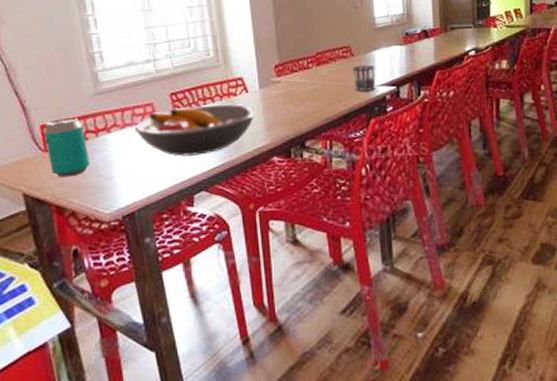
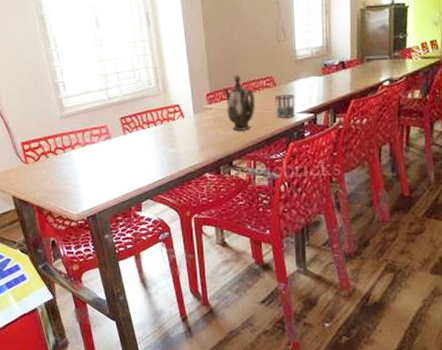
beverage can: present [44,118,91,178] -> none [24,137,61,184]
fruit bowl: present [135,104,256,156] -> none [93,127,191,171]
teapot: none [293,43,332,107] -> present [223,74,256,131]

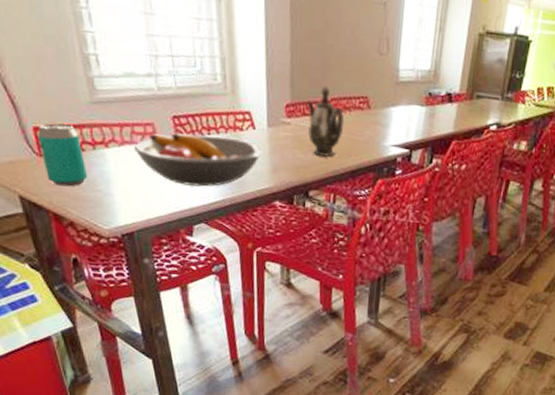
beverage can: none [24,137,61,184] -> present [37,123,88,187]
fruit bowl: none [93,127,191,171] -> present [135,133,262,187]
cup: present [275,94,295,118] -> none [366,120,391,150]

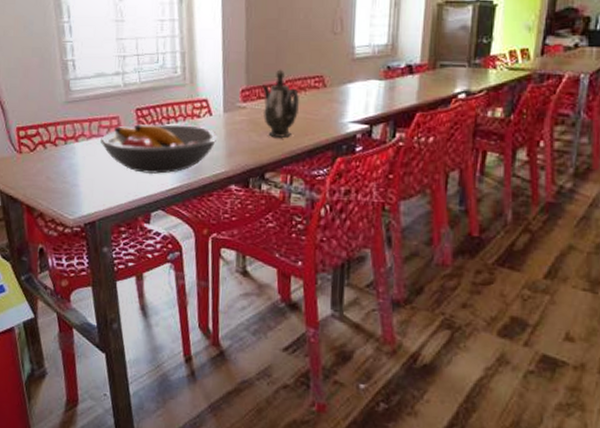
beverage can: present [37,123,88,187] -> none [19,123,59,180]

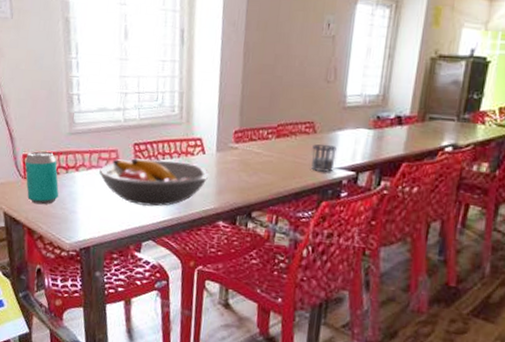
beverage can: none [19,123,59,180] -> present [25,151,59,205]
teapot: present [261,69,300,138] -> none [253,113,290,179]
cup: none [323,98,348,127] -> present [311,144,337,172]

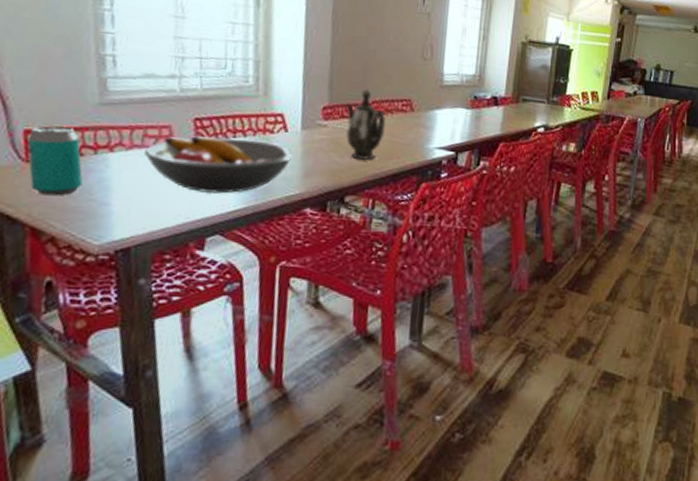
teapot: none [253,113,290,179] -> present [345,89,386,160]
cup: present [311,144,337,172] -> none [409,122,435,152]

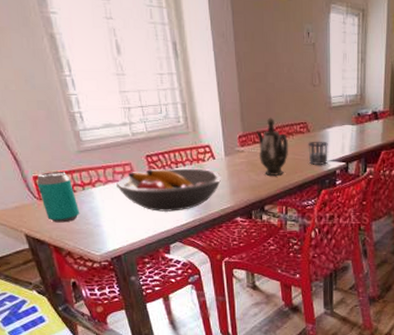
cup: none [409,122,435,152] -> present [308,141,328,165]

